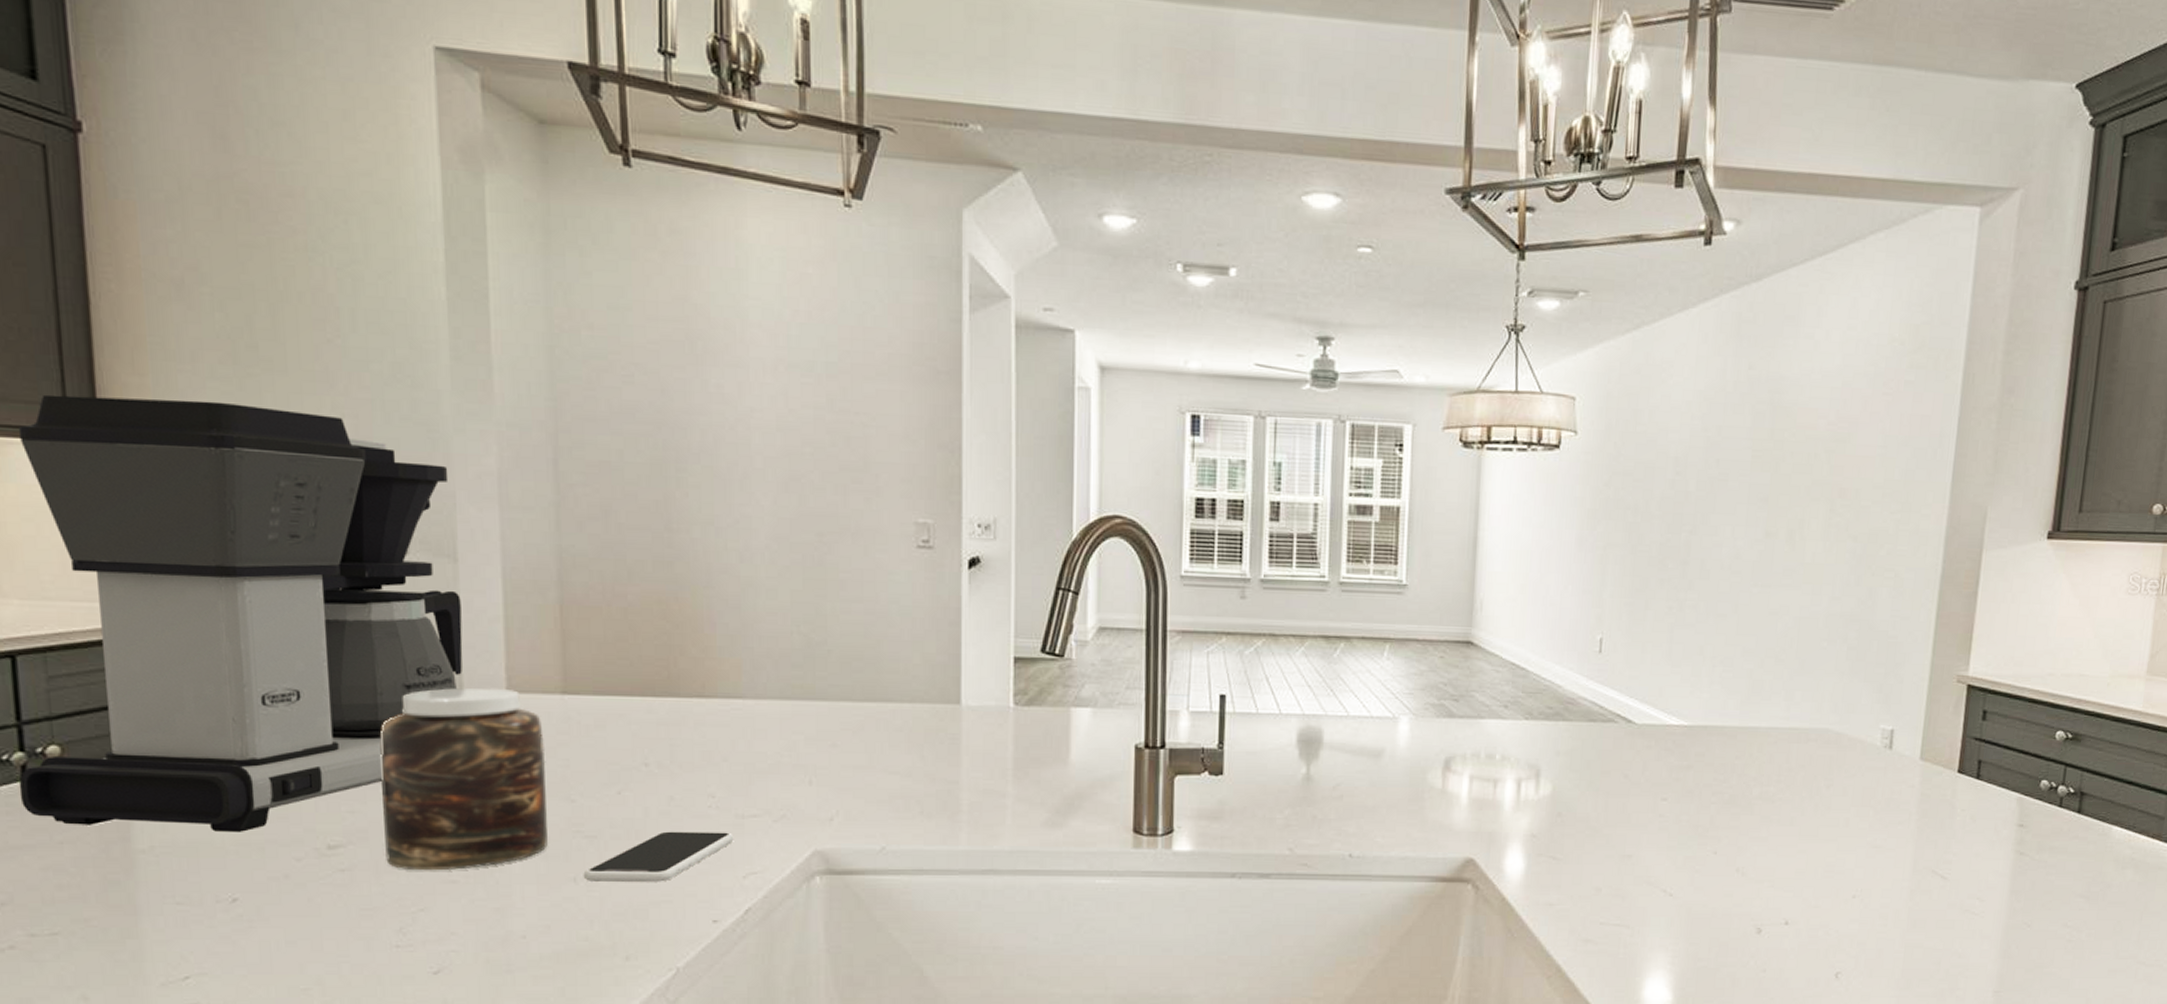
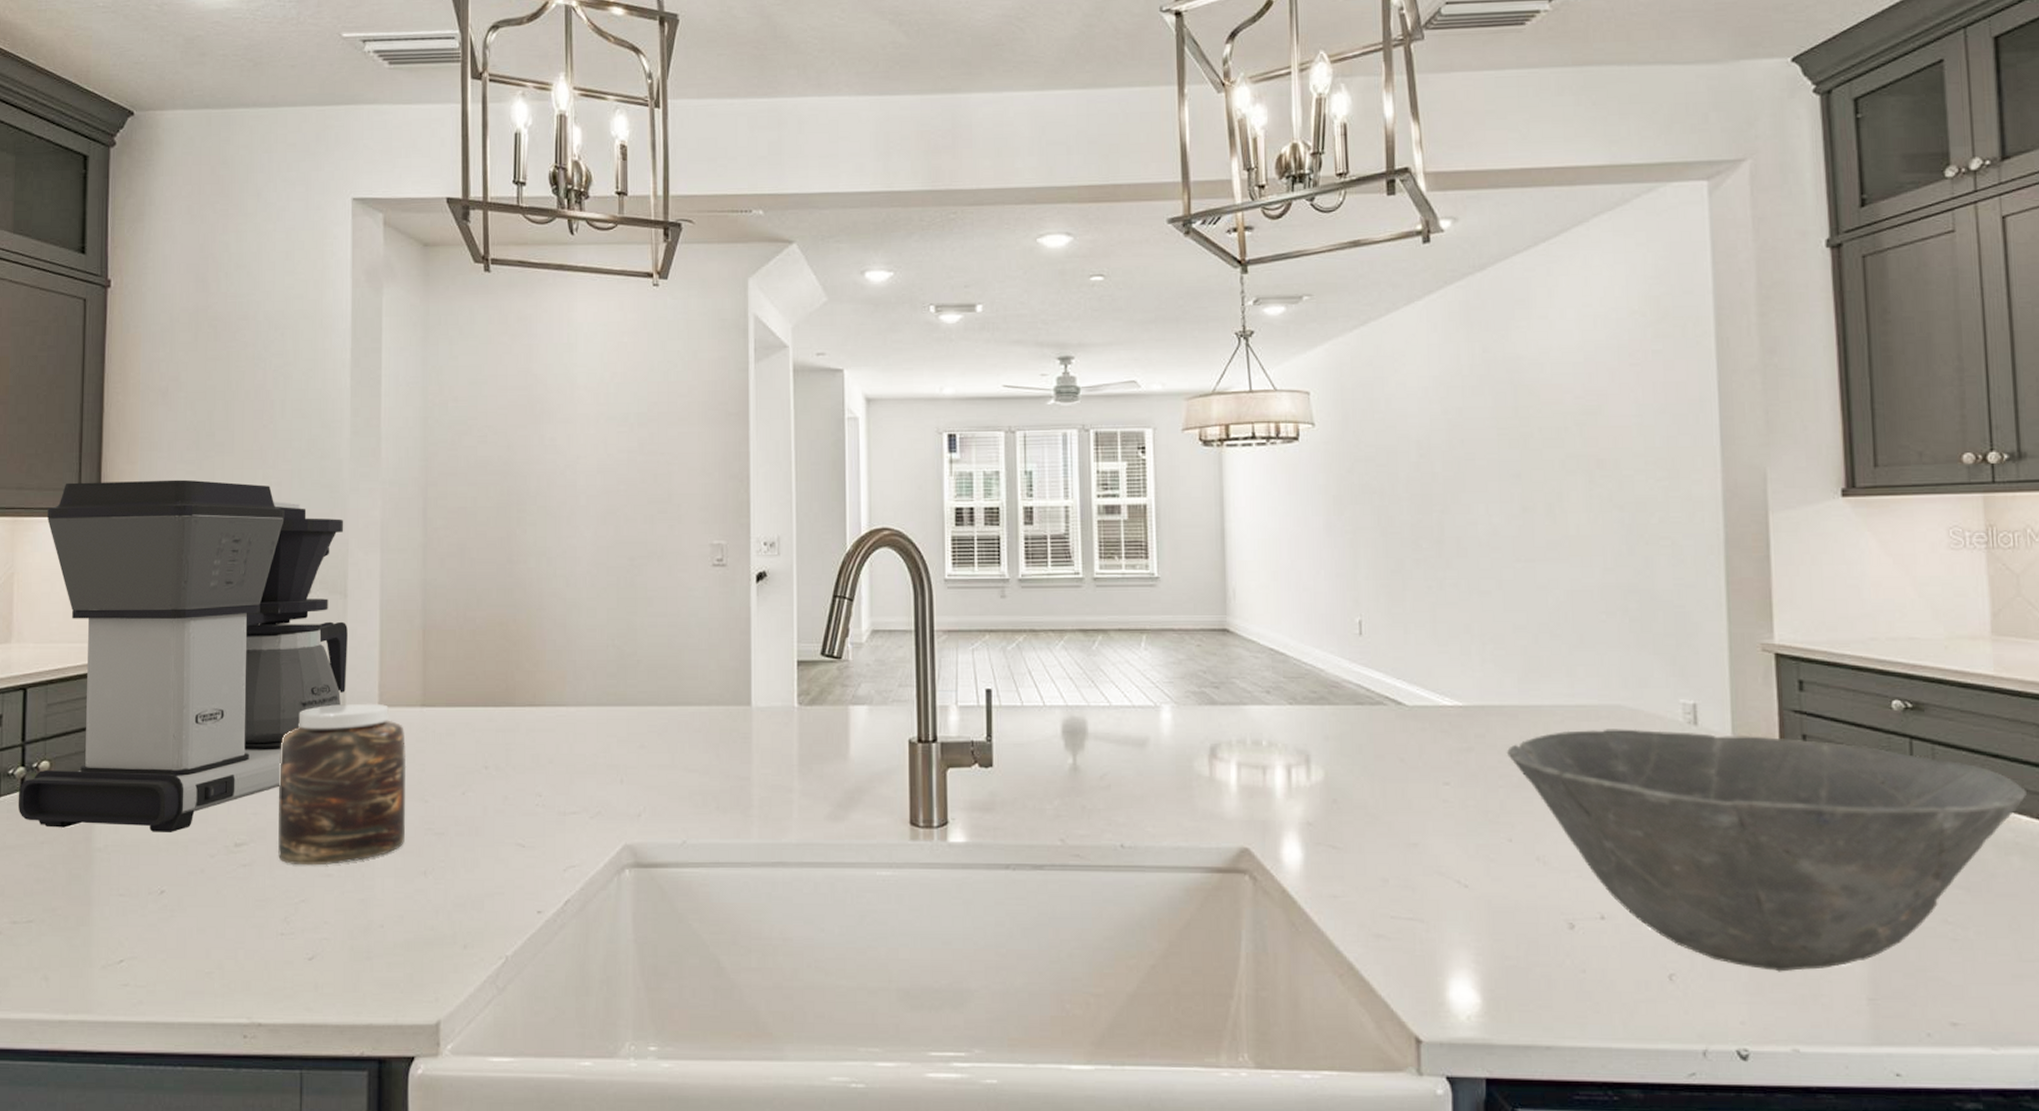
smartphone: present [583,831,734,882] -> none [432,828,557,875]
bowl: none [1721,751,2148,970] -> present [1506,729,2027,972]

